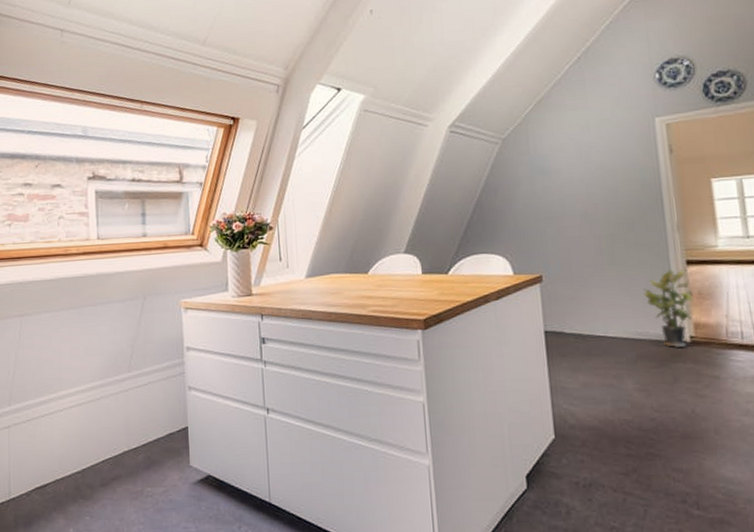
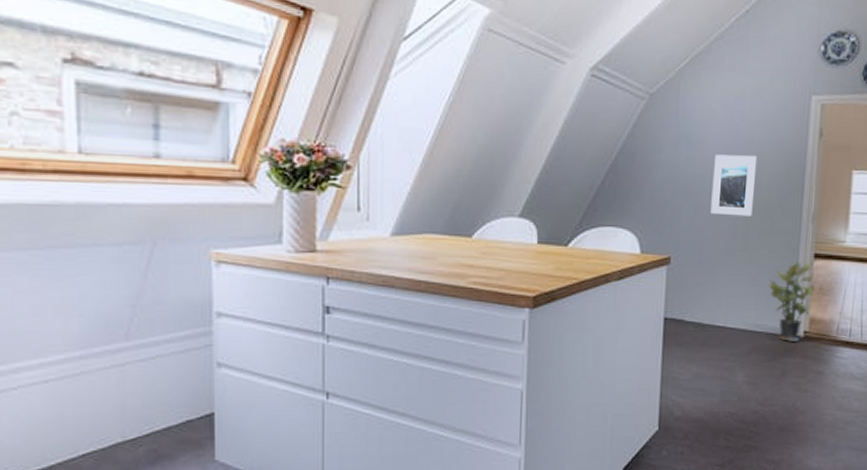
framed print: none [570,177,615,234] -> present [710,154,757,217]

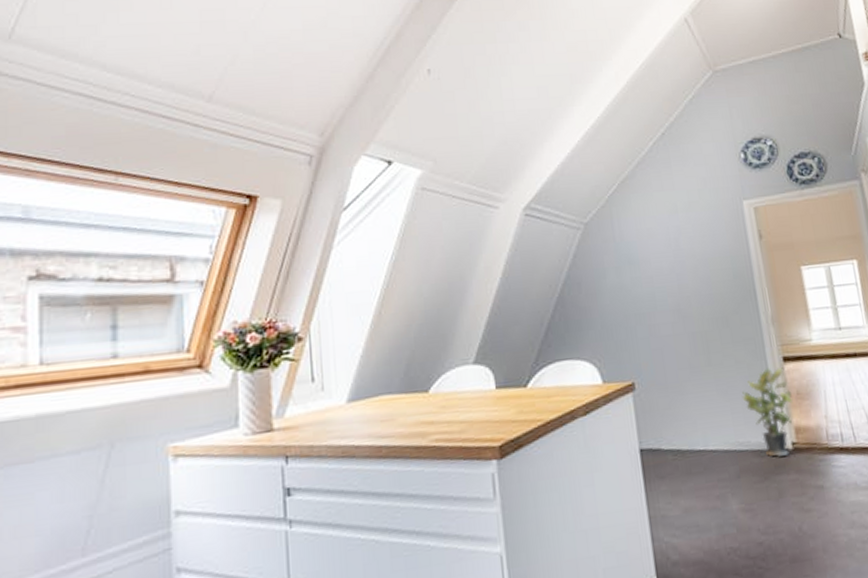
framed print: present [710,154,757,217] -> none [660,266,710,332]

